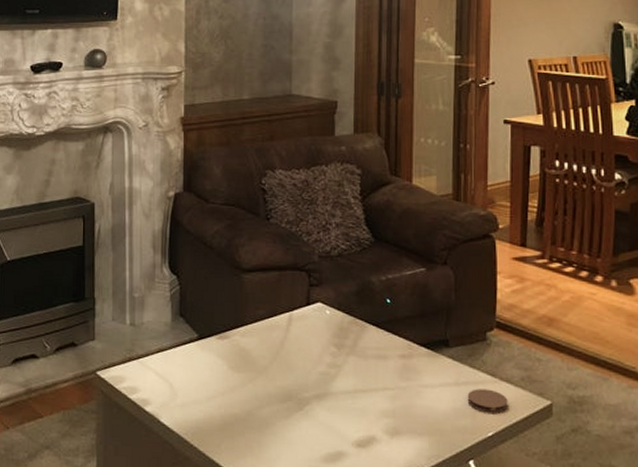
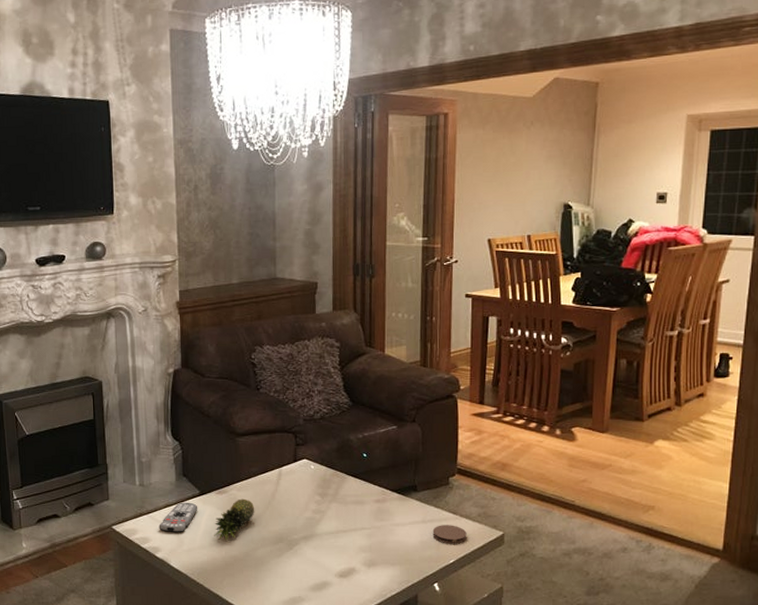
remote control: none [149,347,196,384] -> present [159,502,198,533]
fruit: none [212,346,261,396] -> present [214,498,255,541]

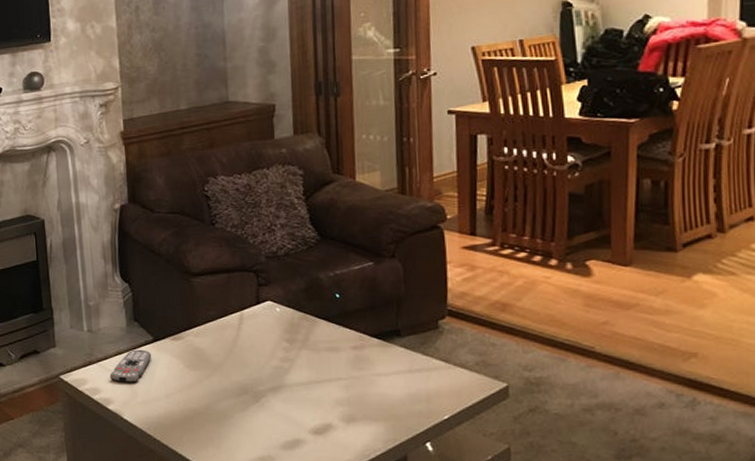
fruit: present [214,498,255,541] -> none [170,345,215,392]
coaster: present [432,525,467,544] -> none [421,375,463,397]

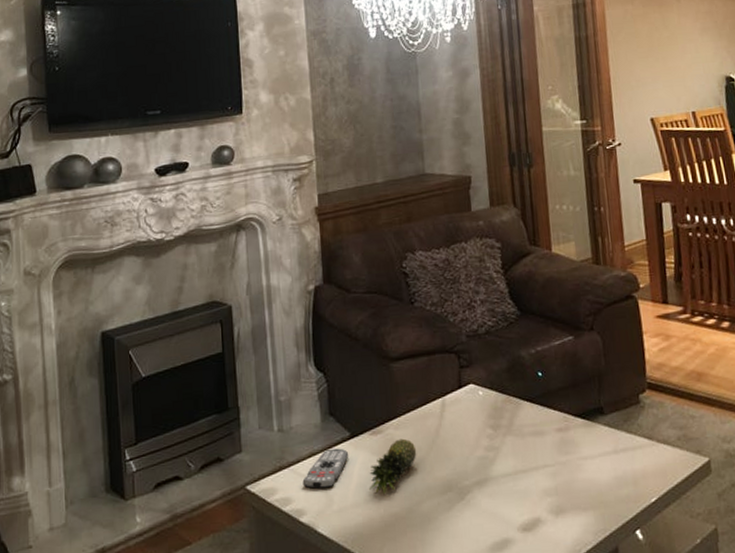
fruit: none [170,345,215,392] -> present [369,438,417,495]

